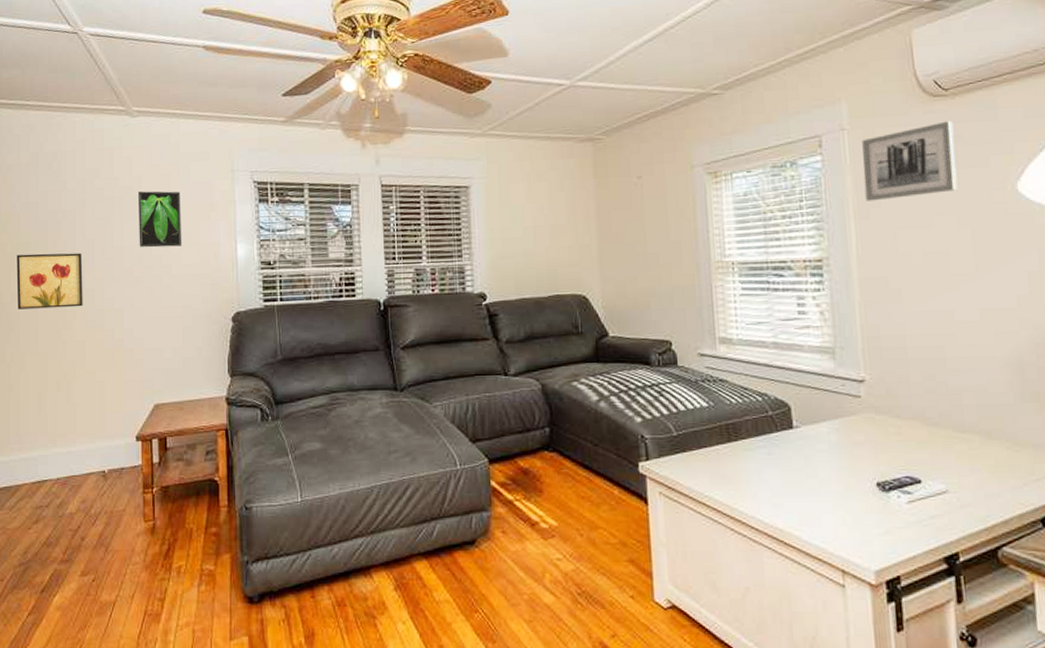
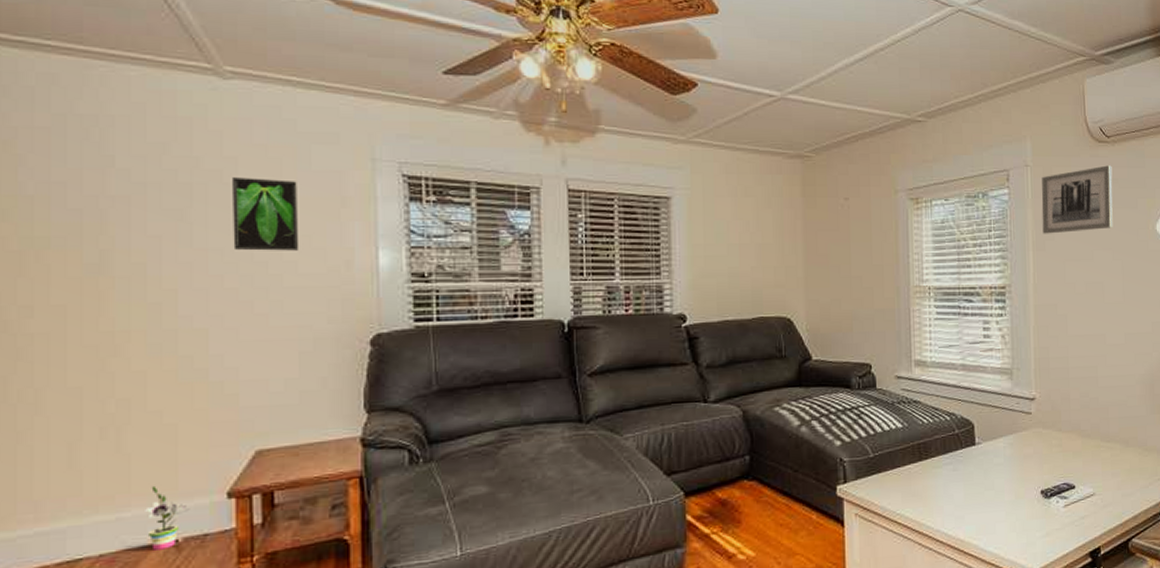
wall art: present [16,253,83,310] -> none [28,253,143,329]
potted plant: none [85,428,112,478] -> present [145,485,190,550]

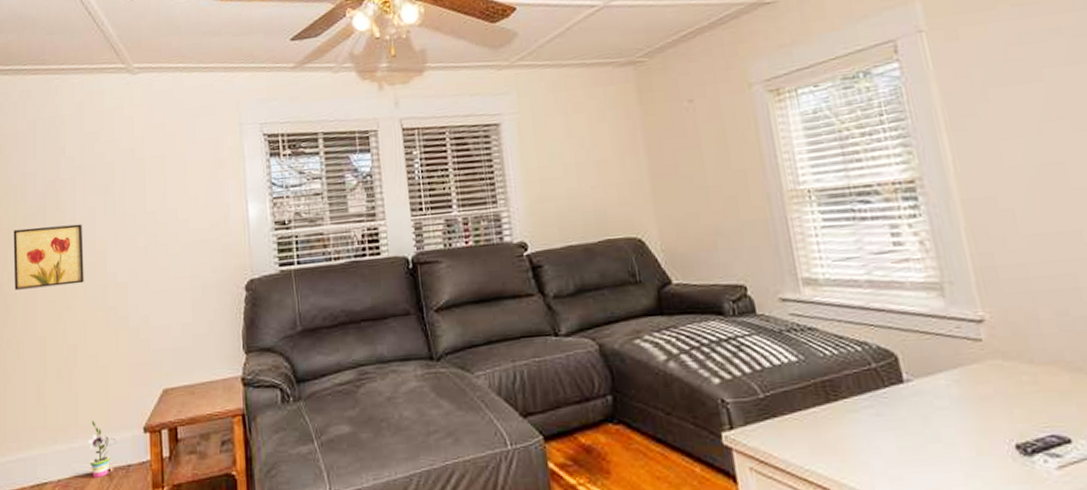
wall art: none [28,253,143,329] -> present [13,223,84,290]
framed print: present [233,177,300,251] -> none [141,150,189,214]
wall art: present [1041,165,1113,234] -> none [944,12,1066,110]

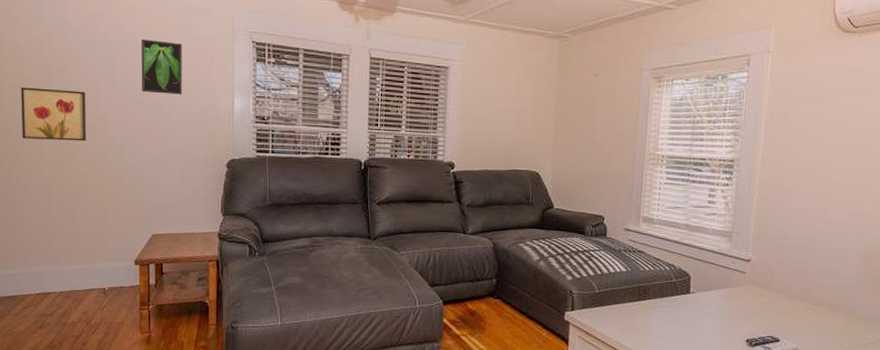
potted plant: present [87,420,118,478] -> none [86,250,112,294]
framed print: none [141,150,189,214] -> present [141,39,183,95]

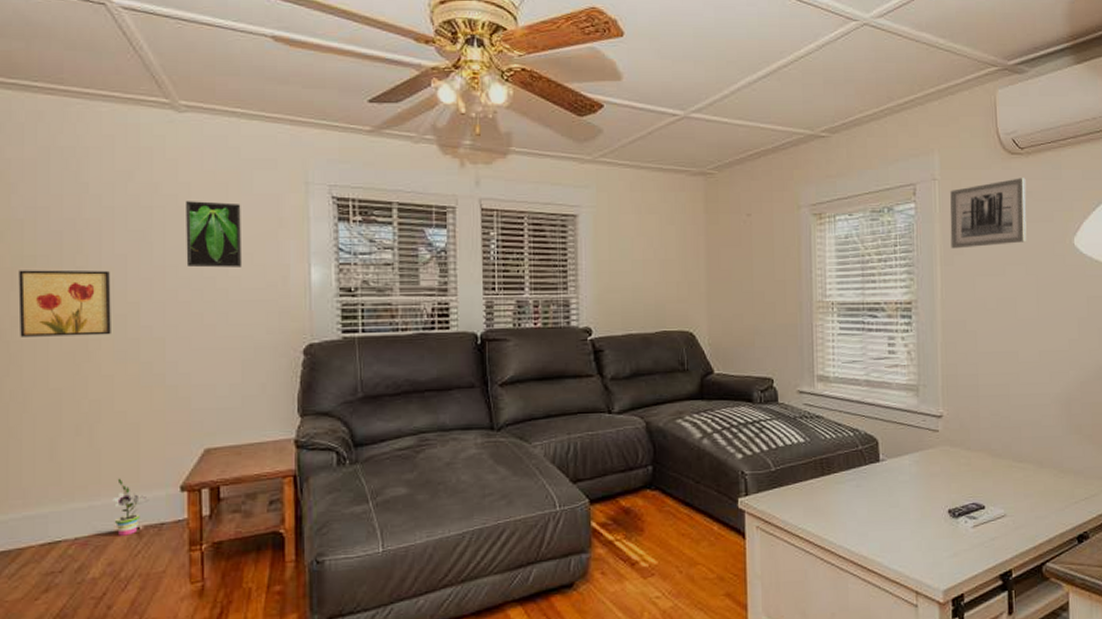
potted plant: none [86,250,112,294] -> present [112,478,149,536]
wall art: none [776,54,856,116] -> present [950,178,1027,249]

